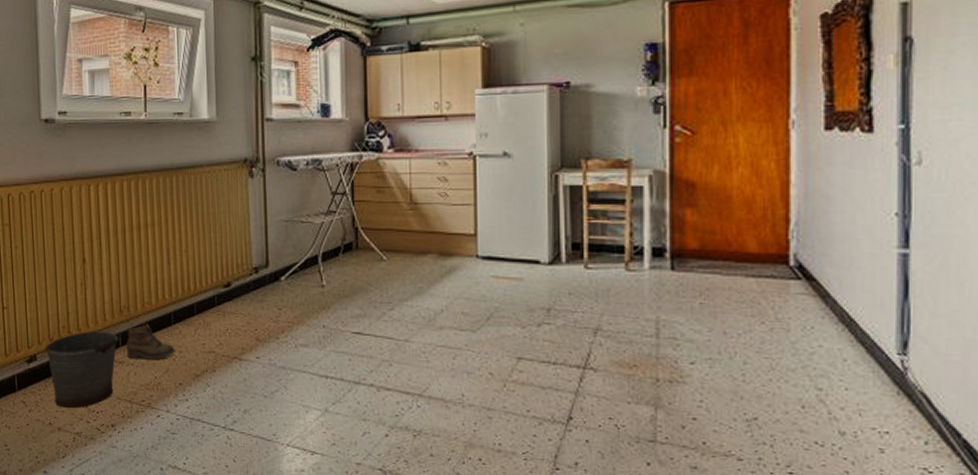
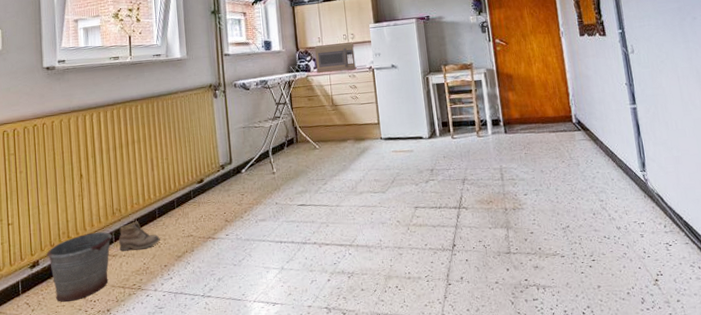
microwave: none [391,114,449,156] -> present [314,42,356,74]

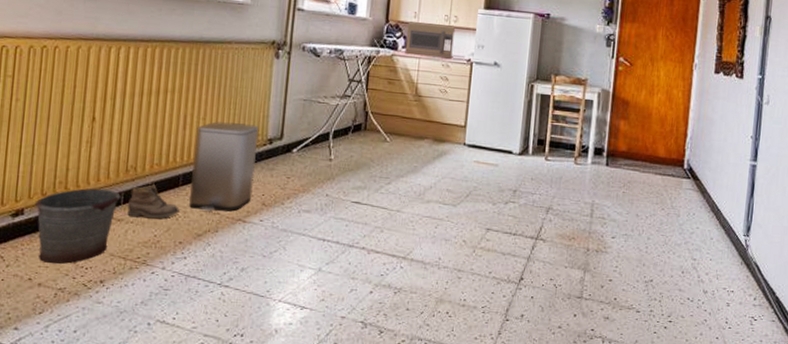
pedal bin: none [162,156,216,236] -> present [189,121,259,212]

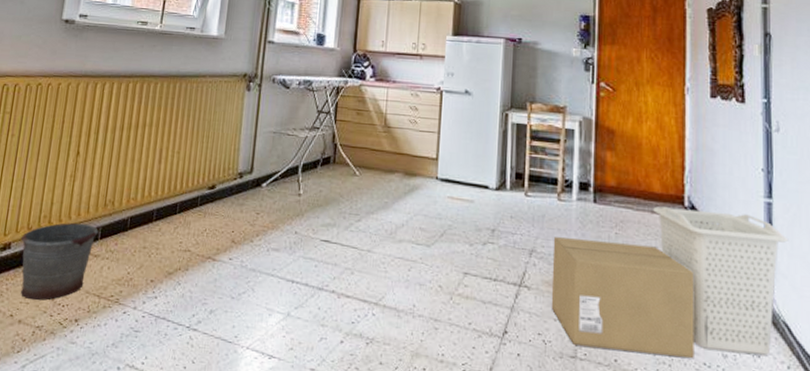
boot: present [127,184,179,219] -> none [103,219,152,256]
pedal bin: present [189,121,259,212] -> none [161,155,230,249]
microwave: present [405,21,455,59] -> none [373,51,423,88]
box: none [563,196,687,294] -> present [551,237,695,358]
laundry basket: none [657,169,767,290] -> present [653,206,789,355]

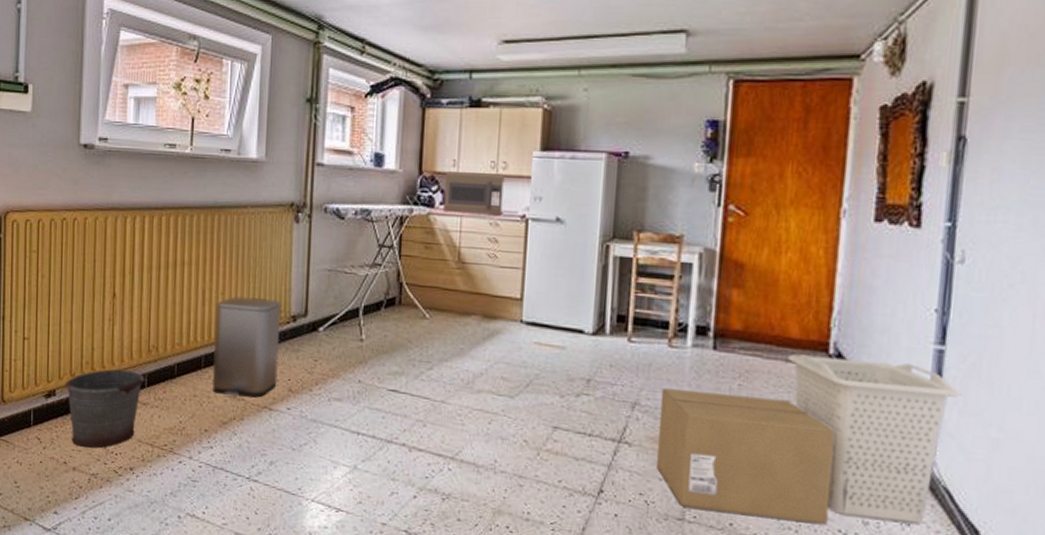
pedal bin: none [161,155,230,249] -> present [213,296,281,398]
microwave: none [373,51,423,88] -> present [443,172,504,216]

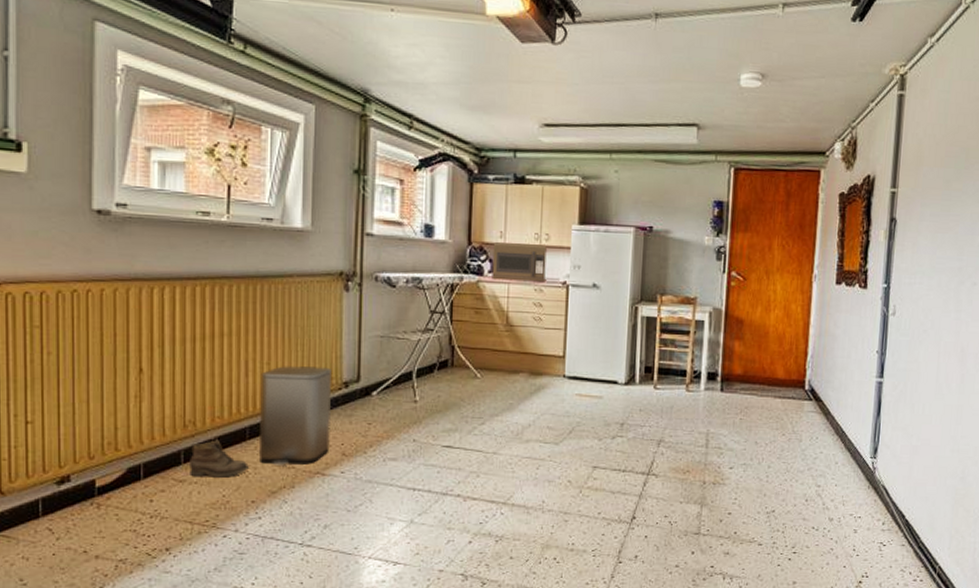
bucket: present [64,369,145,448] -> none [81,447,180,533]
boot: none [152,366,203,404] -> present [190,440,249,478]
box: present [656,388,835,524] -> none [677,426,810,524]
laundry basket: present [788,354,962,524] -> none [776,391,894,515]

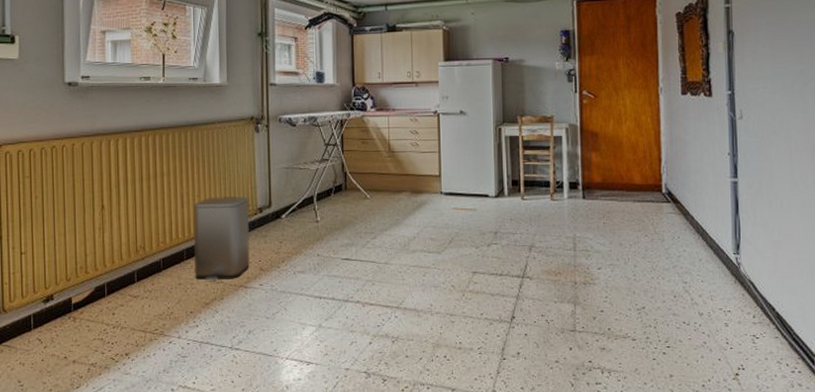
boot: present [190,440,249,478] -> none [141,261,187,293]
microwave: present [492,242,547,282] -> none [373,81,419,114]

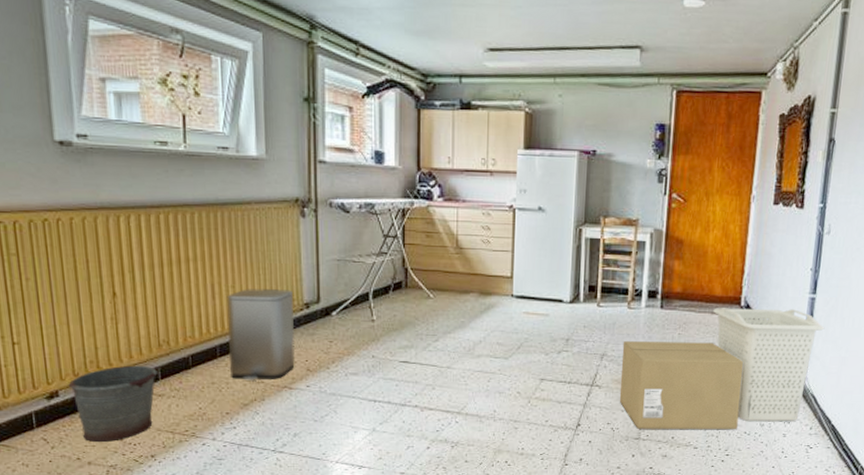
bucket: none [61,269,134,341] -> present [68,365,158,442]
box: none [549,230,675,321] -> present [619,341,744,429]
laundry basket: none [635,194,752,310] -> present [713,308,825,421]

